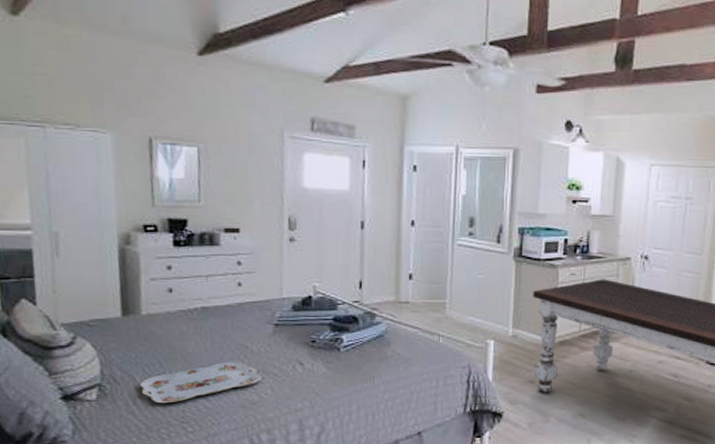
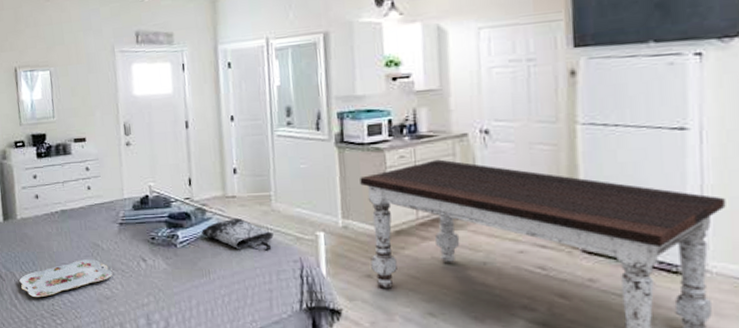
tote bag: none [369,323,444,357] -> present [201,218,274,251]

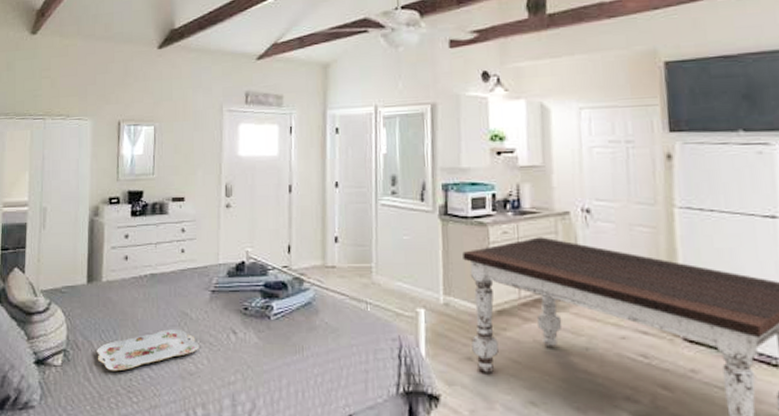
tote bag: present [201,218,274,251] -> none [297,289,373,327]

